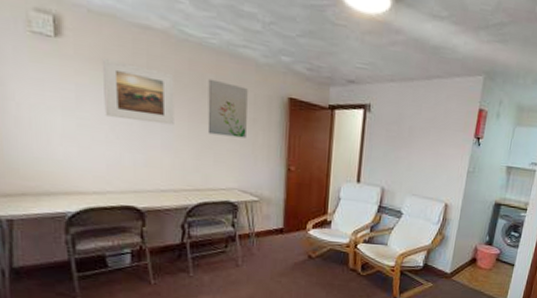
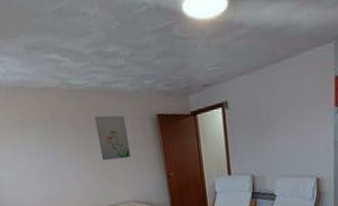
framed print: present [101,58,174,125] -> none [22,120,78,164]

